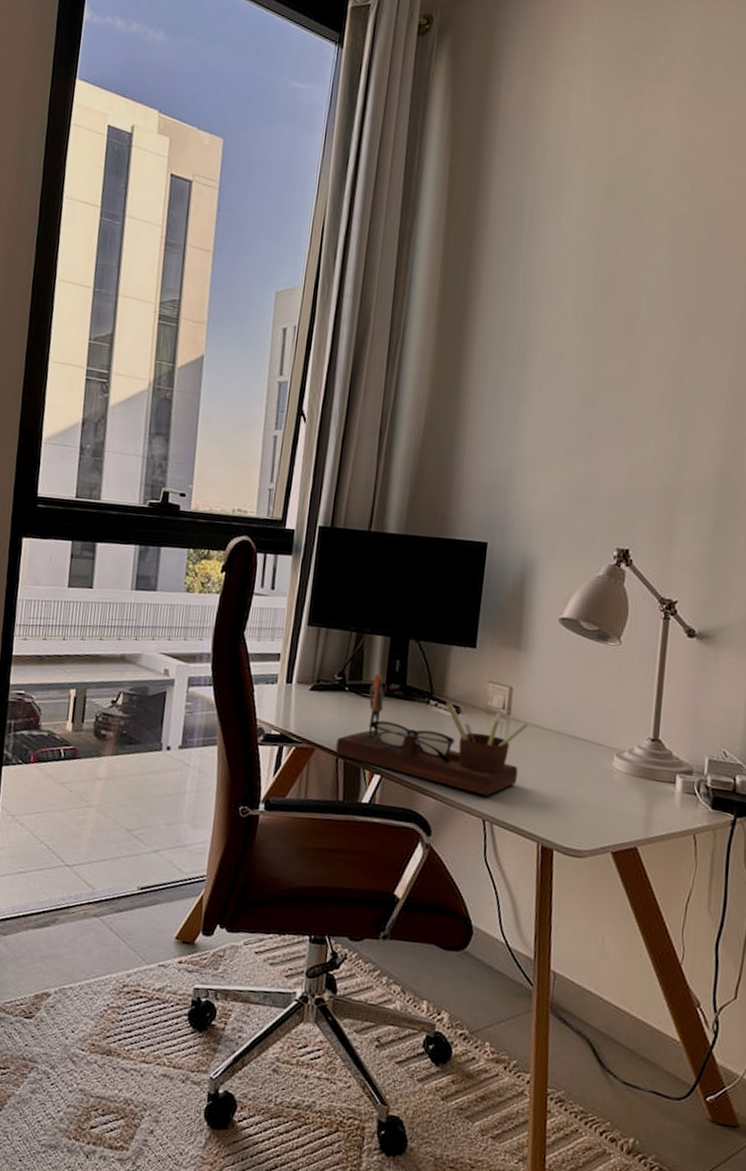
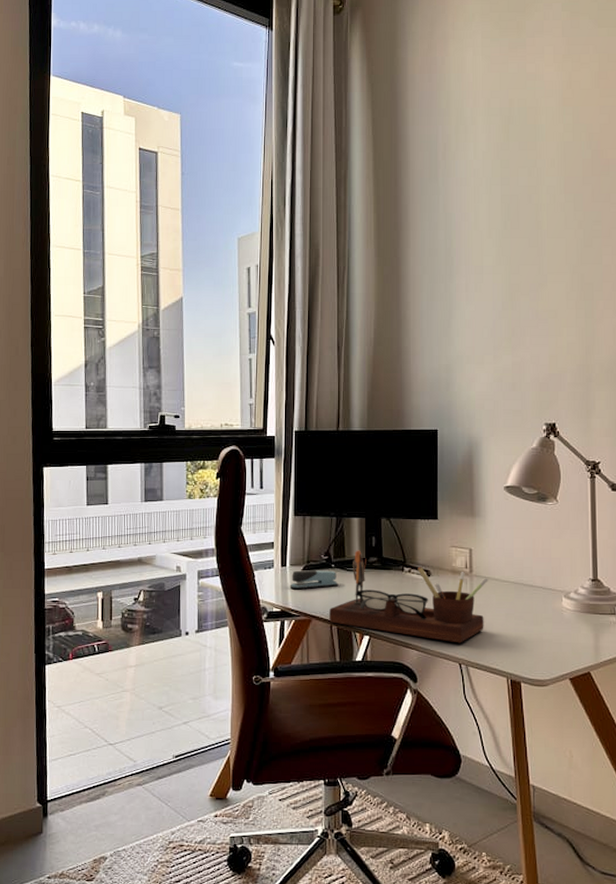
stapler: none [293,689,351,714] -> present [289,570,339,590]

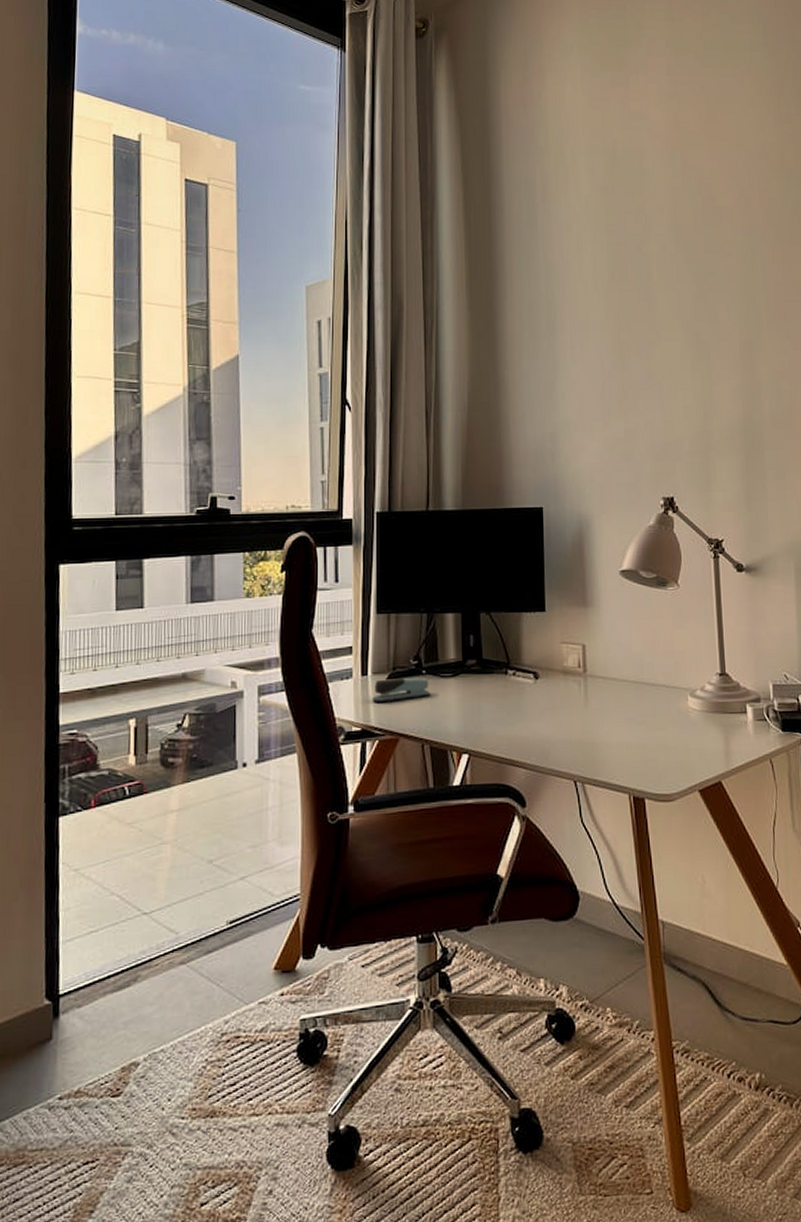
desk organizer: present [329,550,488,643] -> none [420,651,605,757]

